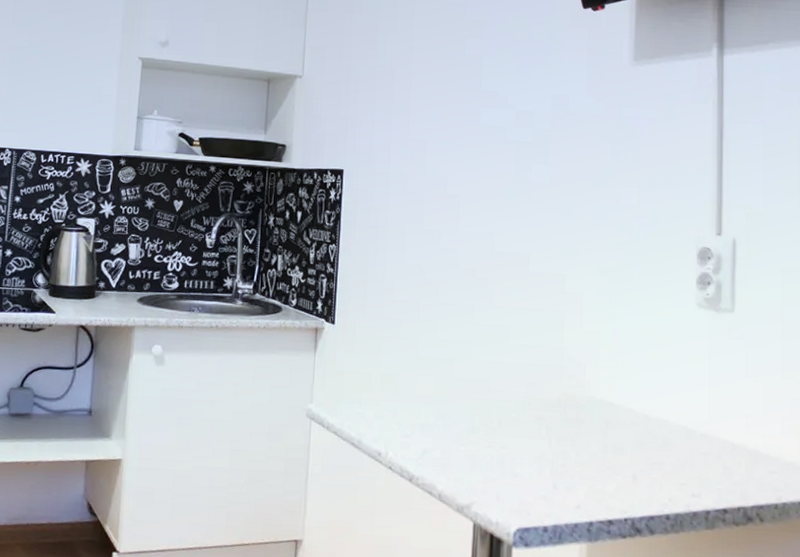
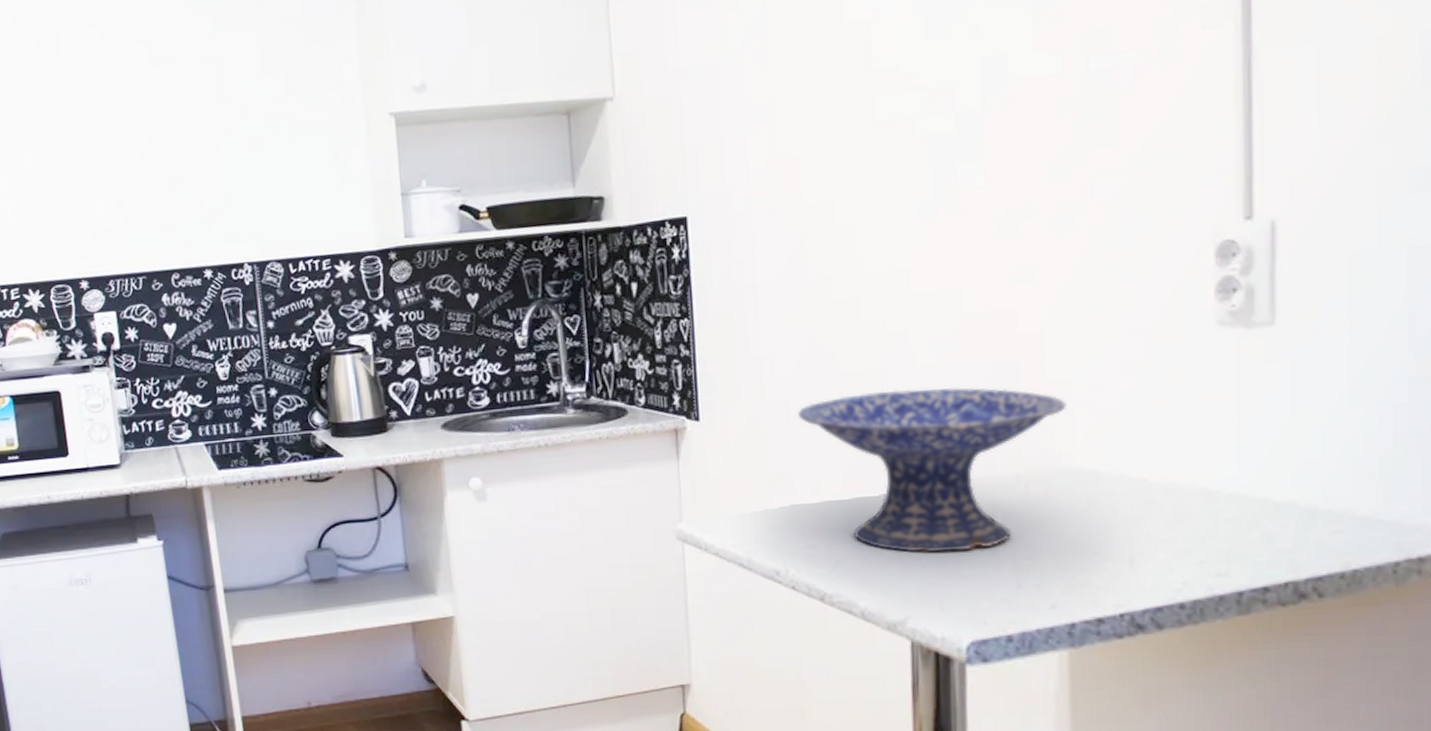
decorative bowl: none [406,320,595,454] -> present [797,388,1067,553]

